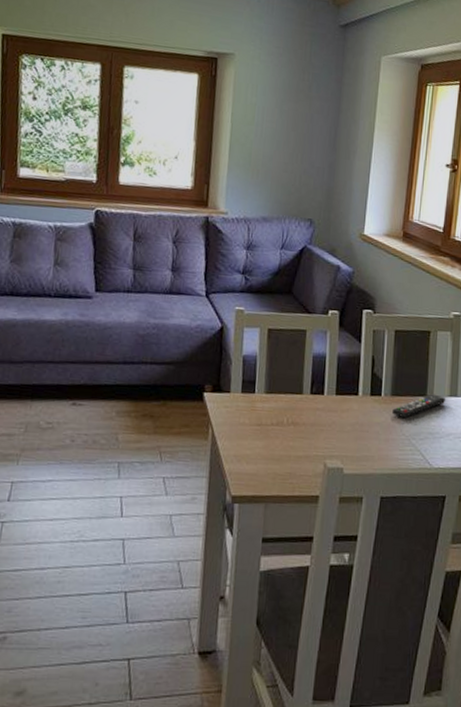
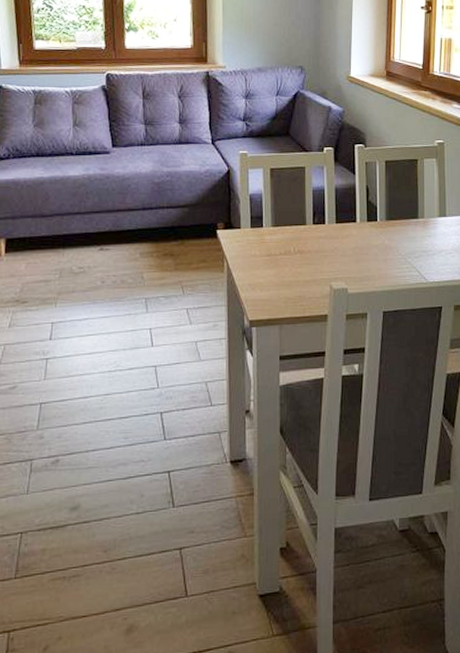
remote control: present [392,394,446,419] -> none [388,216,436,240]

